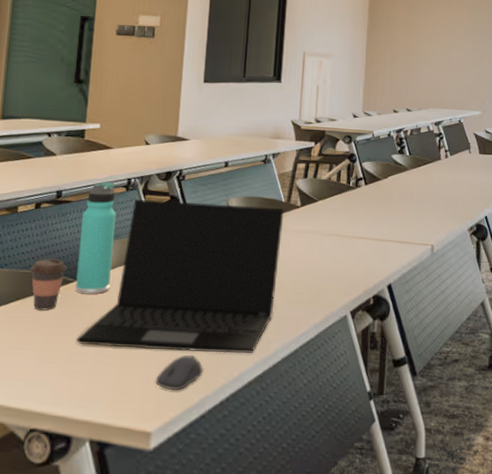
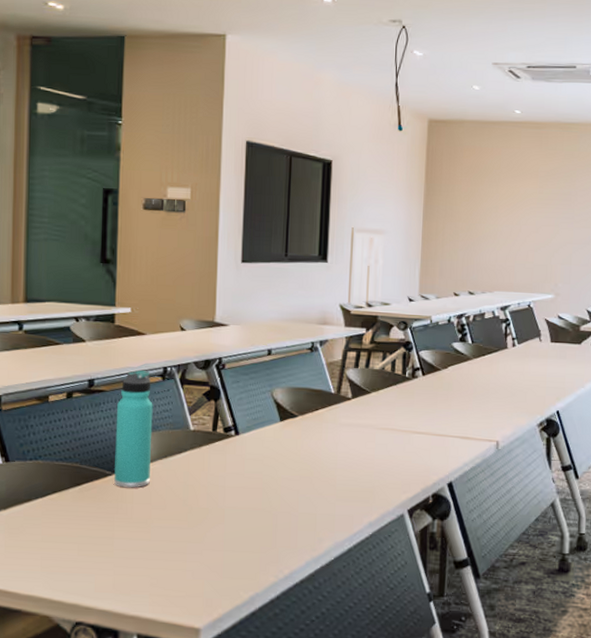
coffee cup: present [30,258,68,311] -> none [65,450,105,504]
laptop: present [76,198,285,354] -> none [118,388,335,552]
computer mouse: present [155,355,203,391] -> none [202,552,252,588]

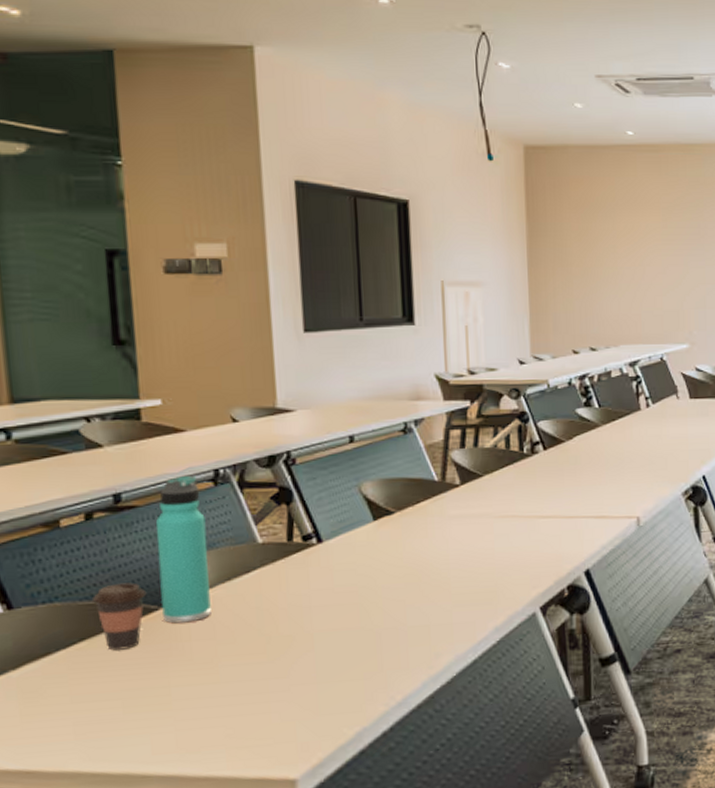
coffee cup: none [65,450,105,504] -> present [93,583,147,650]

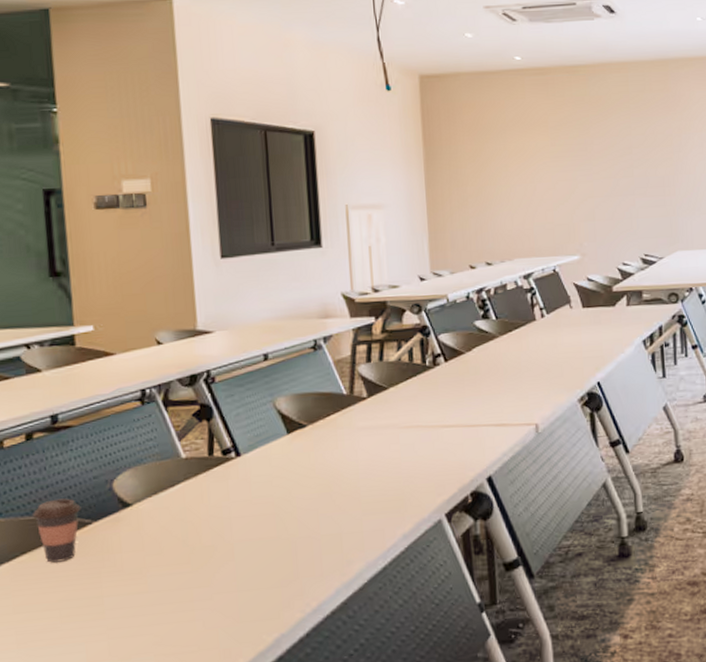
thermos bottle: present [156,475,211,624] -> none [89,395,140,536]

